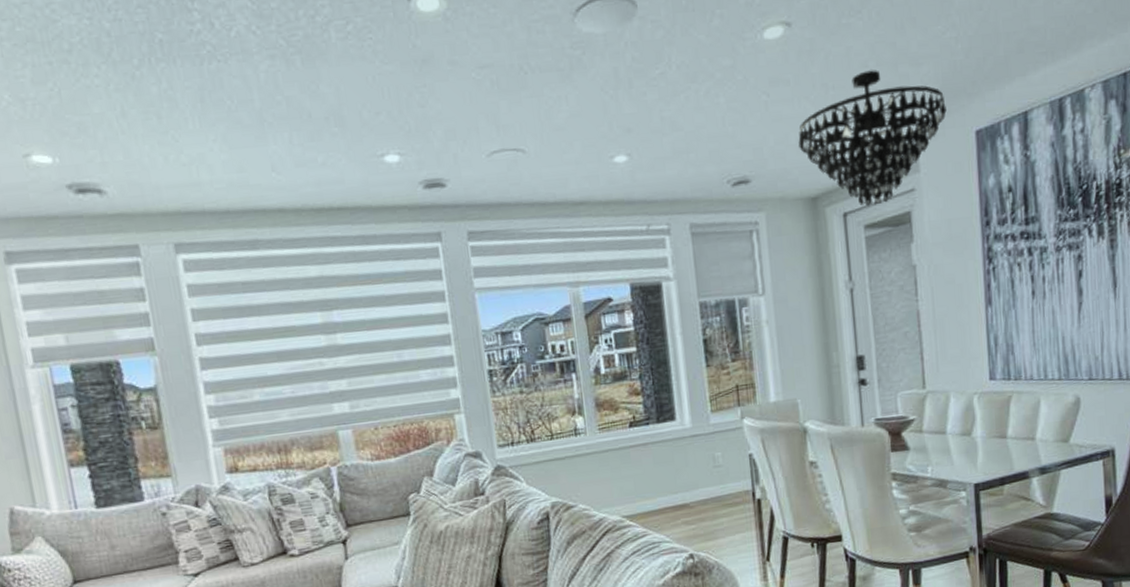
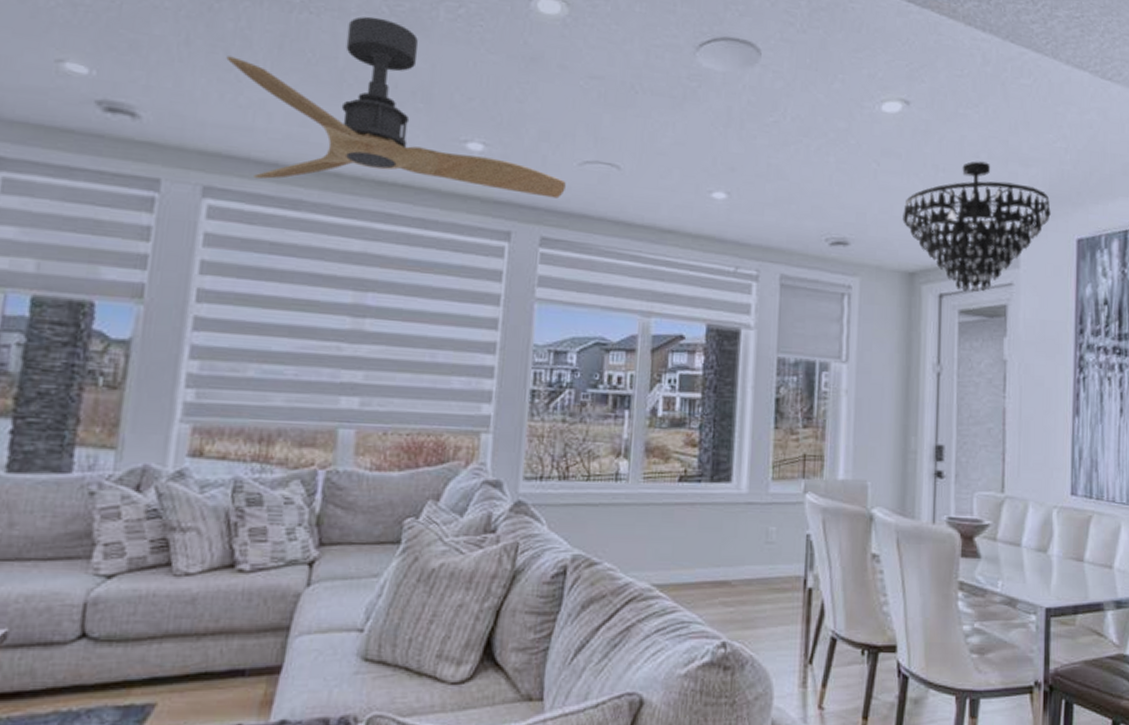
ceiling fan: none [160,51,480,227] -> present [226,16,566,199]

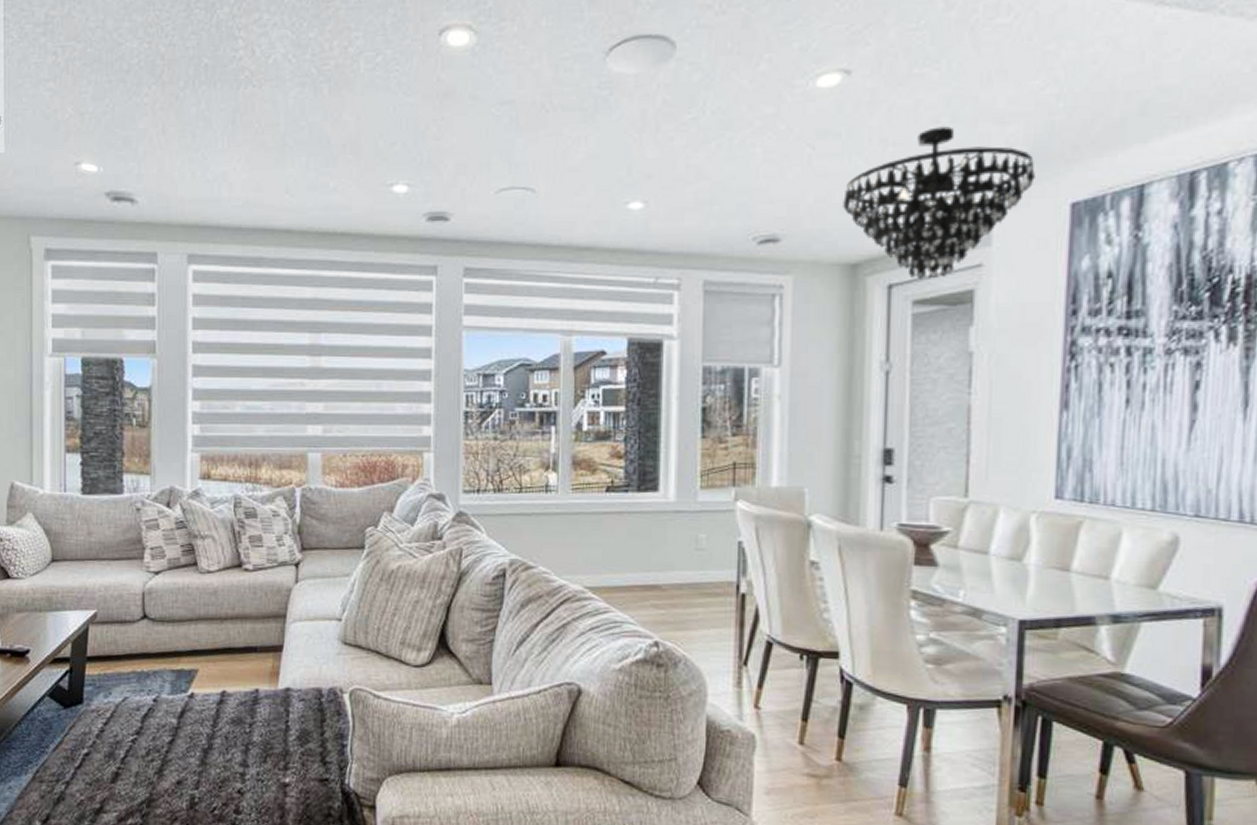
ceiling fan: present [226,16,566,199] -> none [194,79,484,242]

